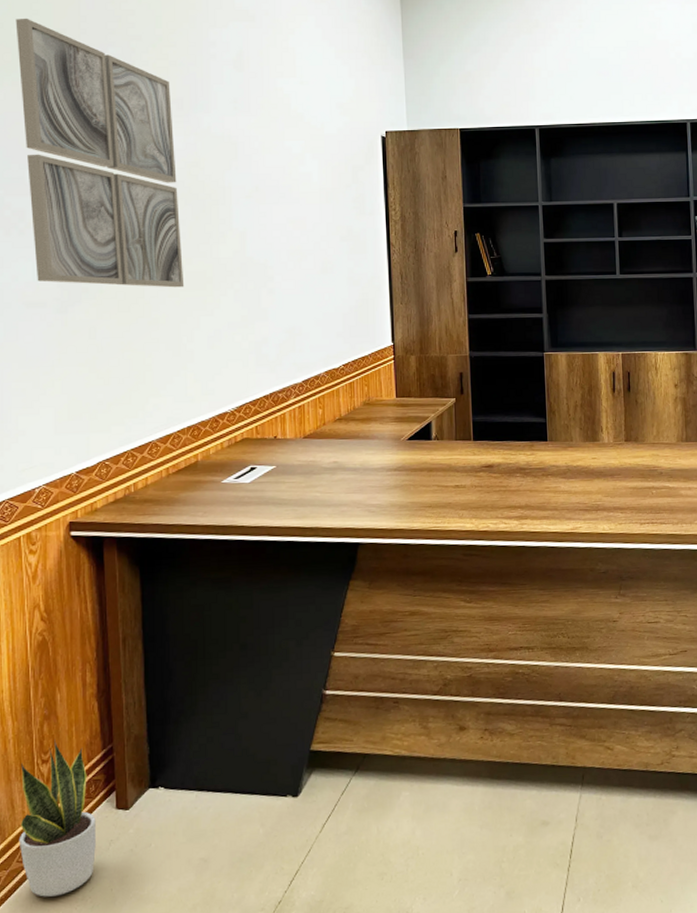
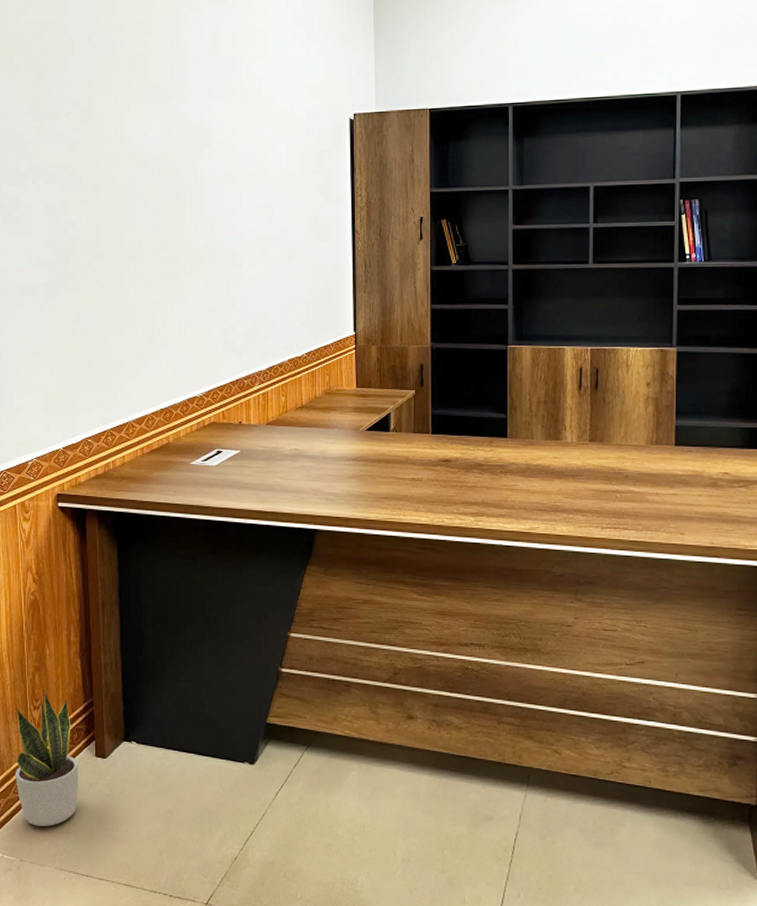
wall art: present [15,18,185,288] -> none [11,11,159,275]

